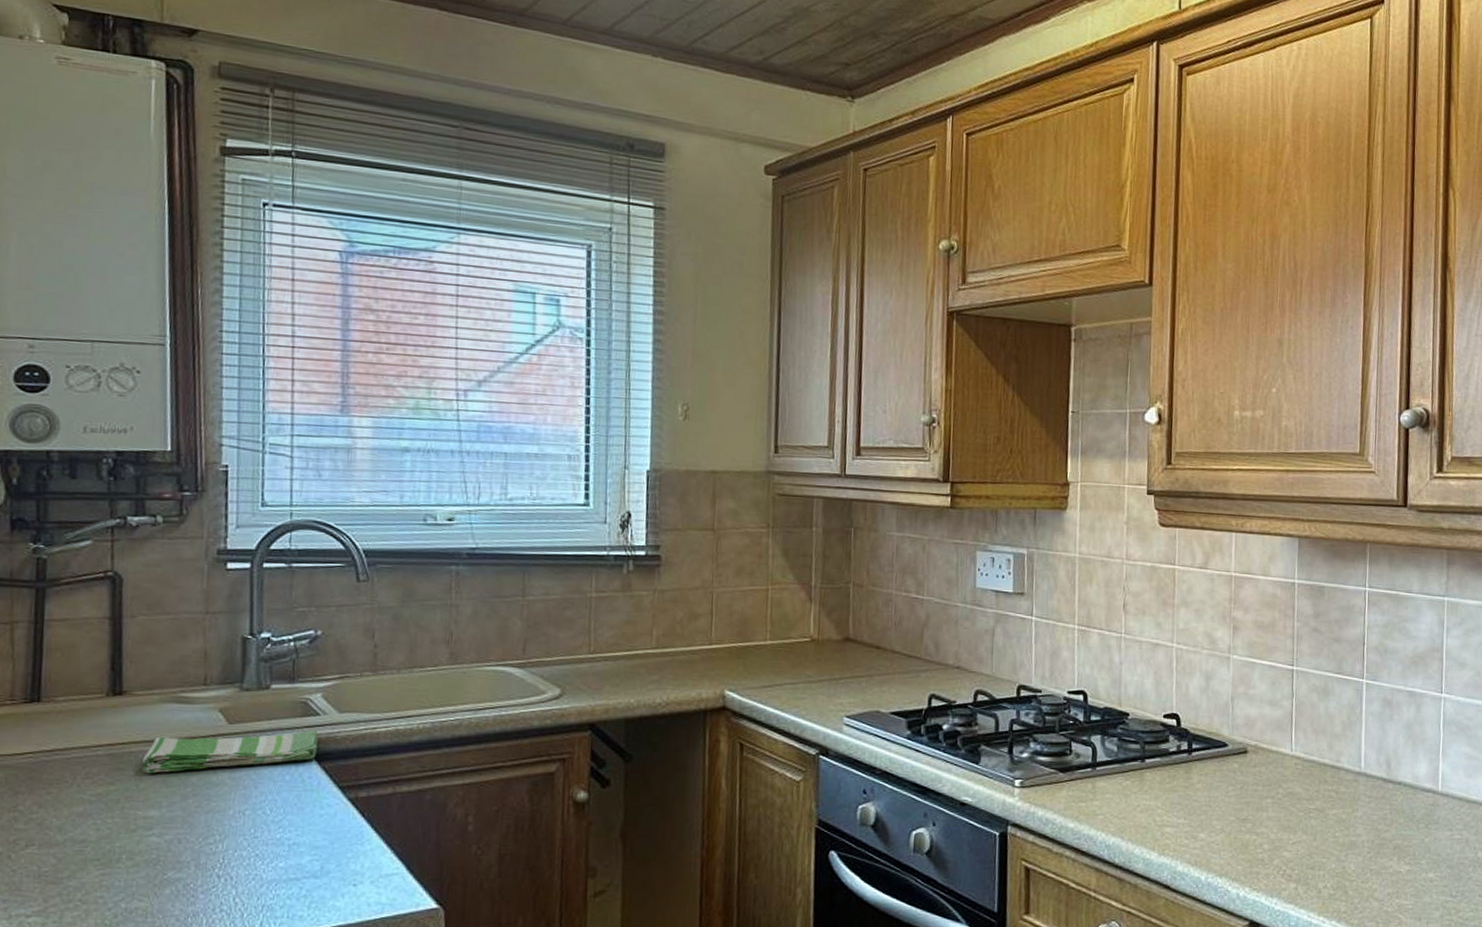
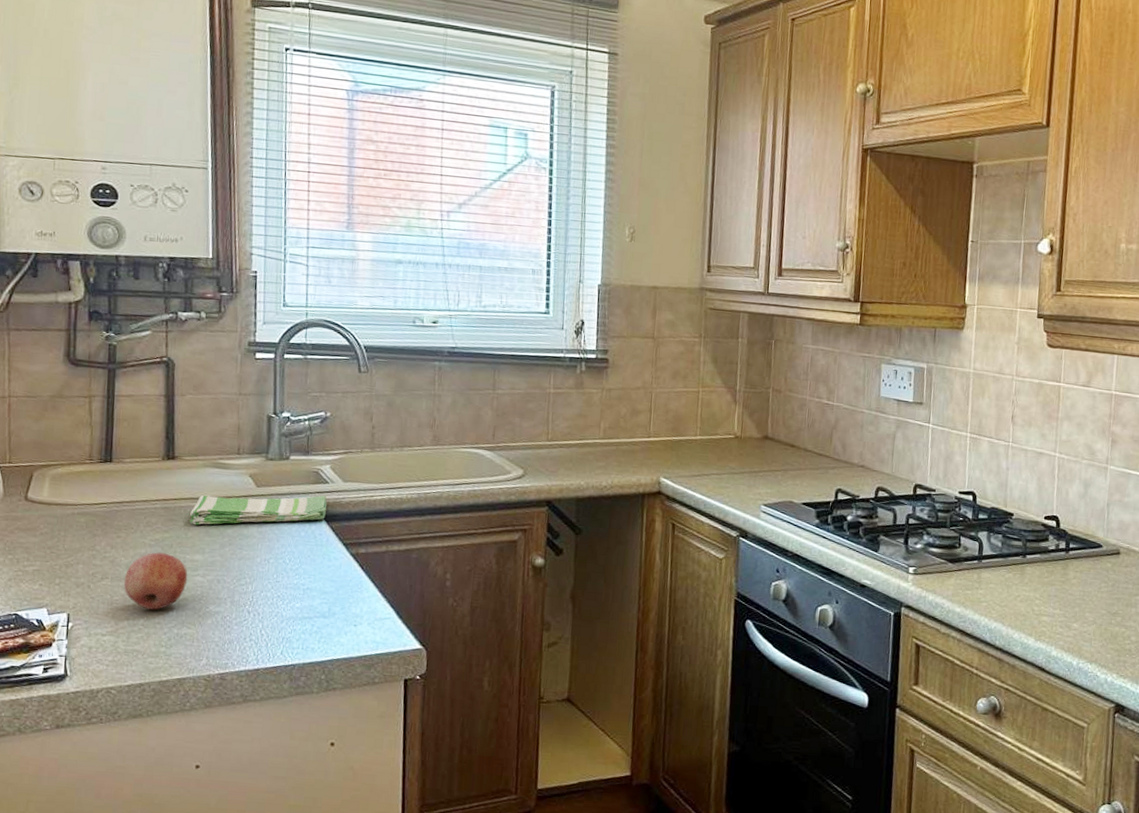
fruit: none [55,809,140,881] -> present [123,552,188,610]

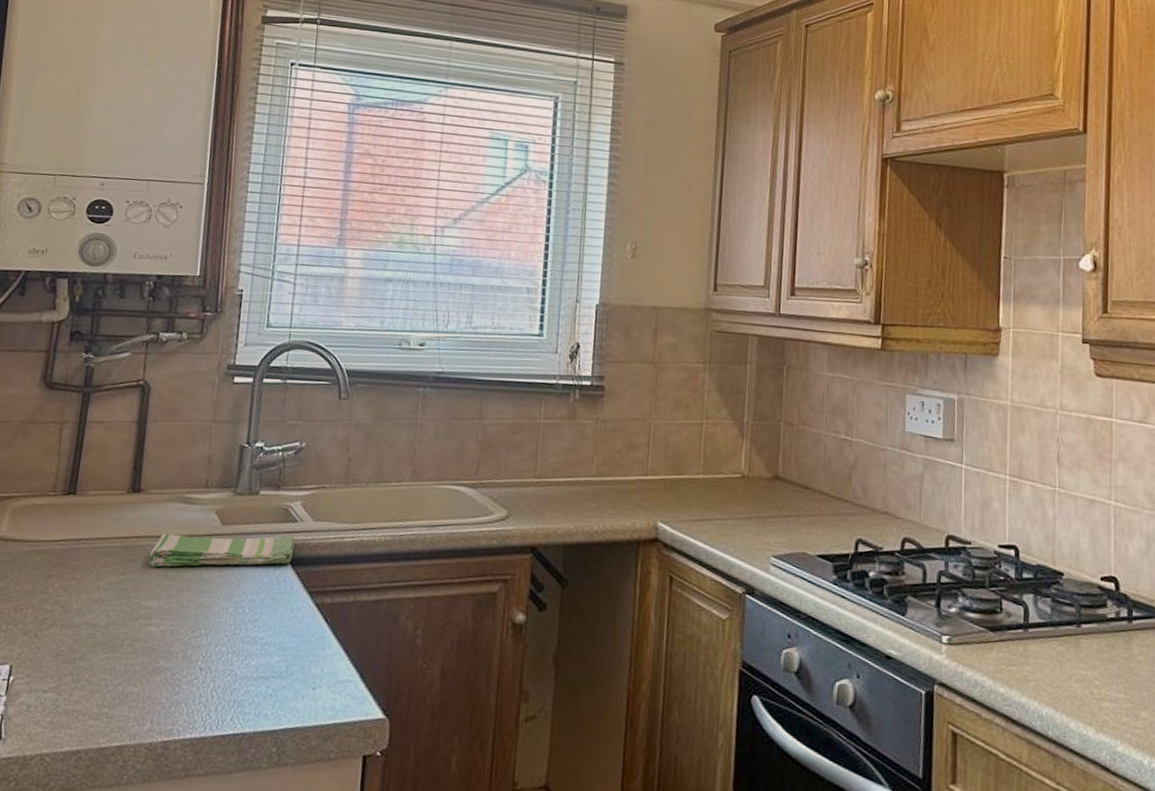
fruit: present [123,552,188,610] -> none [72,597,141,664]

